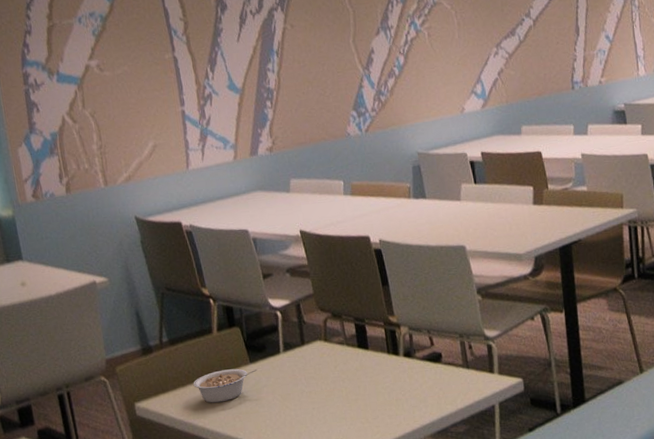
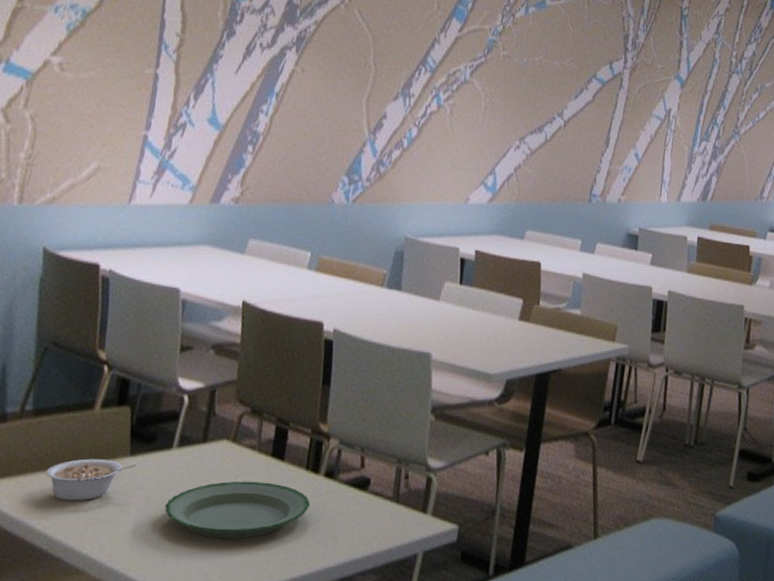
plate: none [287,367,399,415] -> present [164,481,311,540]

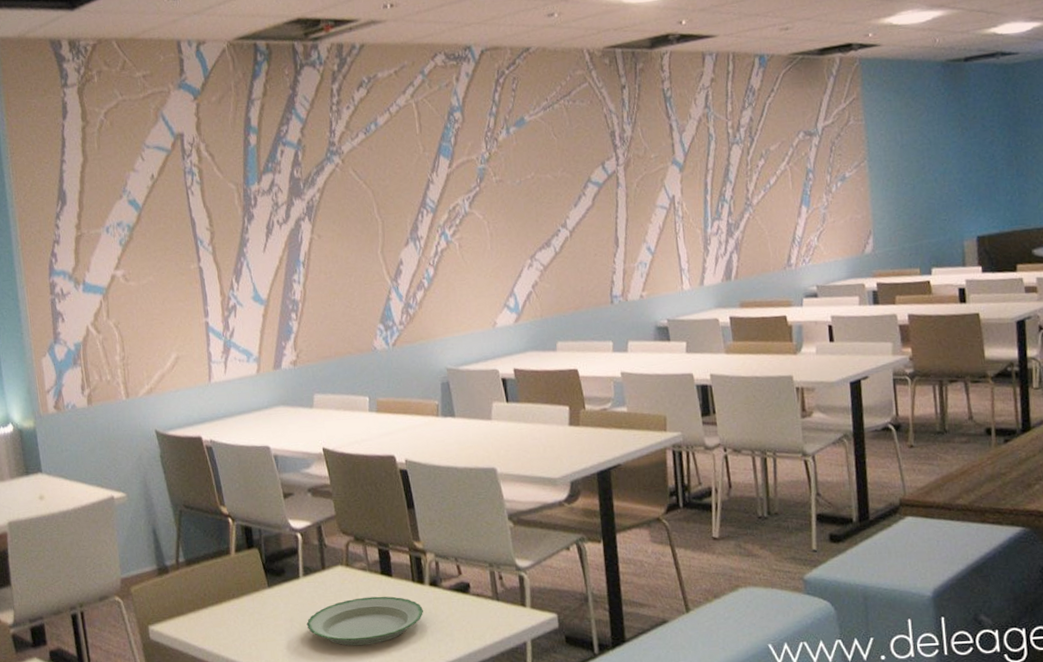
legume: present [46,458,137,501] -> none [209,593,276,629]

